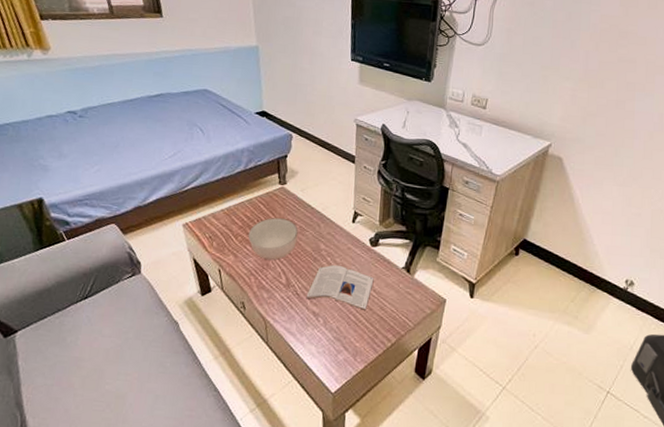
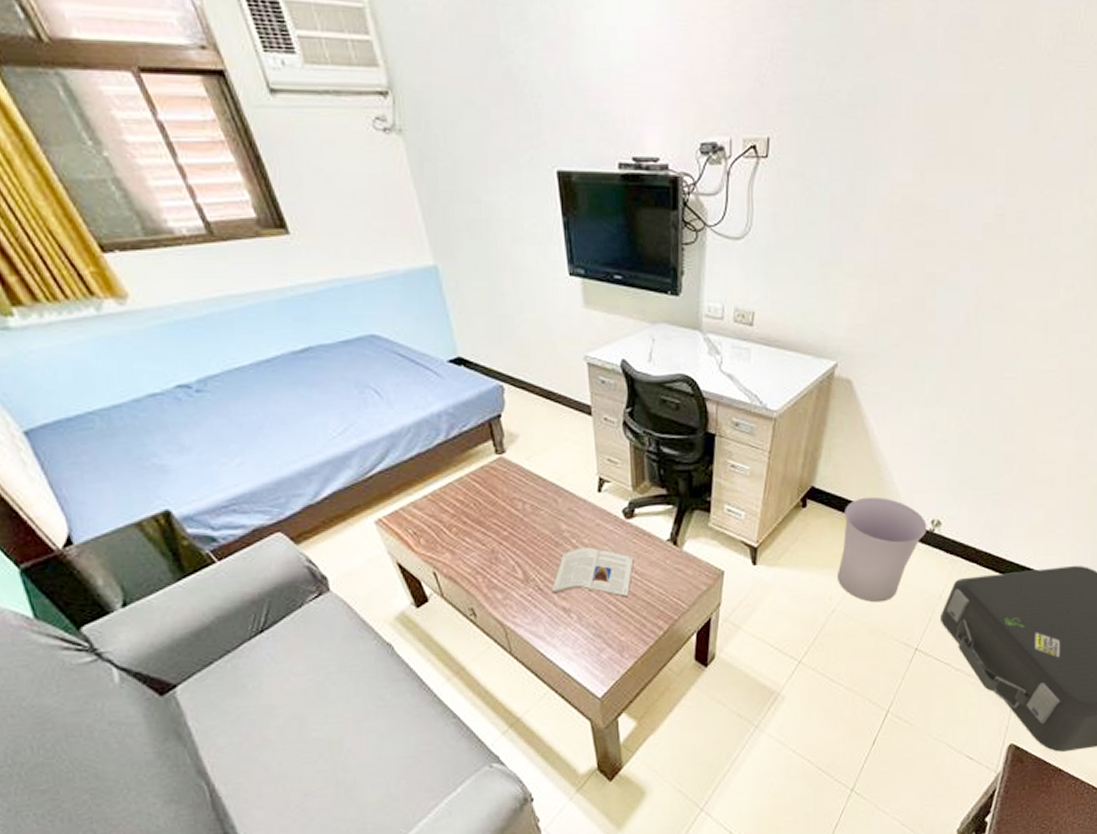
bowl: present [248,217,298,261] -> none [464,496,531,553]
waste bin: none [542,253,622,345] -> present [838,496,927,603]

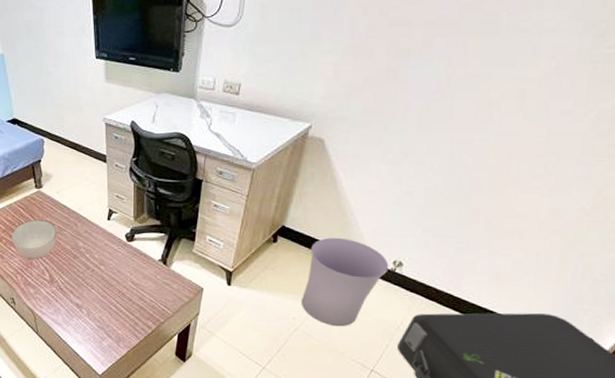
bowl: none [464,496,531,553] -> present [11,219,57,260]
magazine: present [551,547,634,597] -> none [69,260,132,301]

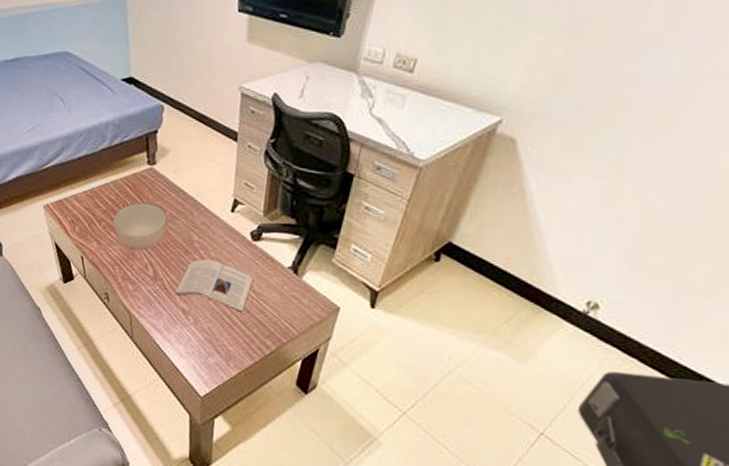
magazine: none [69,260,132,301] -> present [175,259,254,312]
waste bin: present [302,237,389,327] -> none [461,263,581,375]

